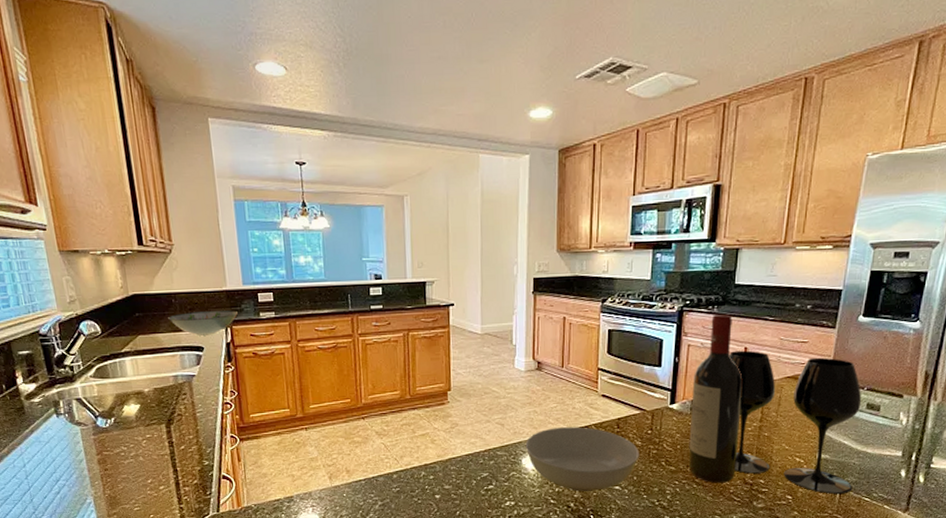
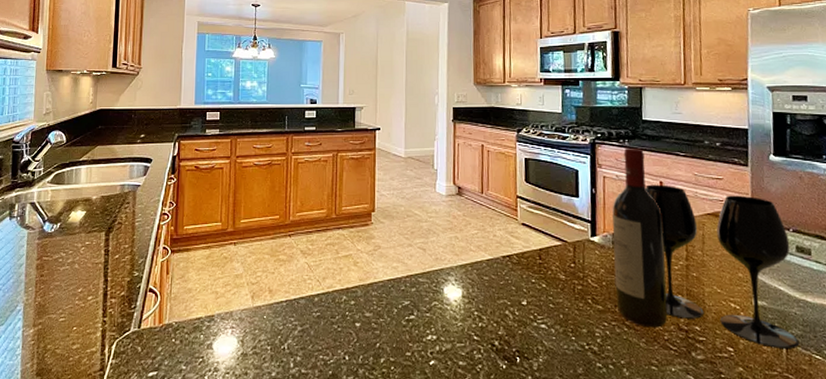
decorative bowl: present [168,310,238,336] -> none [126,126,187,148]
bowl: present [525,427,639,492] -> none [447,255,564,328]

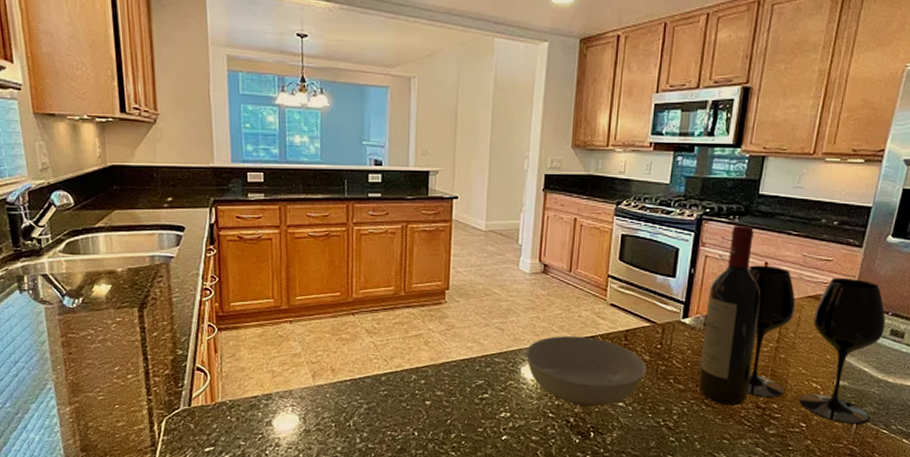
bowl: none [447,255,564,328] -> present [525,336,647,406]

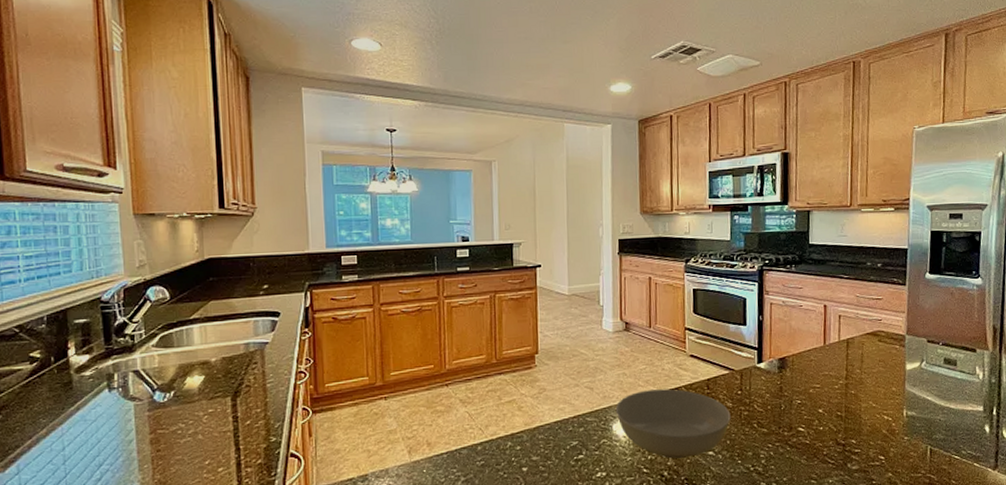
wine bottle: present [698,224,762,406] -> none [778,272,828,445]
wine glass: present [747,265,886,424] -> none [810,308,942,453]

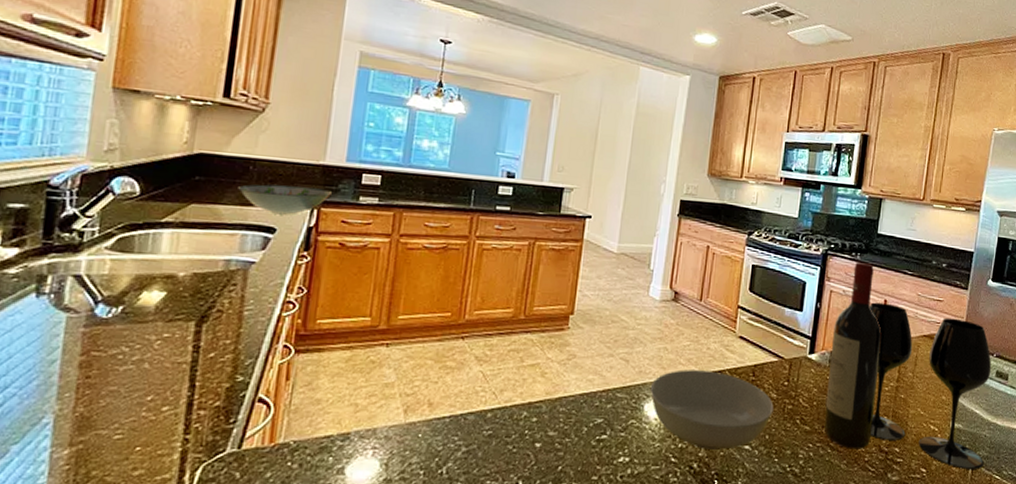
decorative bowl: none [244,273,319,300] -> present [238,184,332,215]
wine bottle: none [778,272,828,445] -> present [823,261,882,449]
wine glass: none [810,308,942,453] -> present [870,302,992,469]

